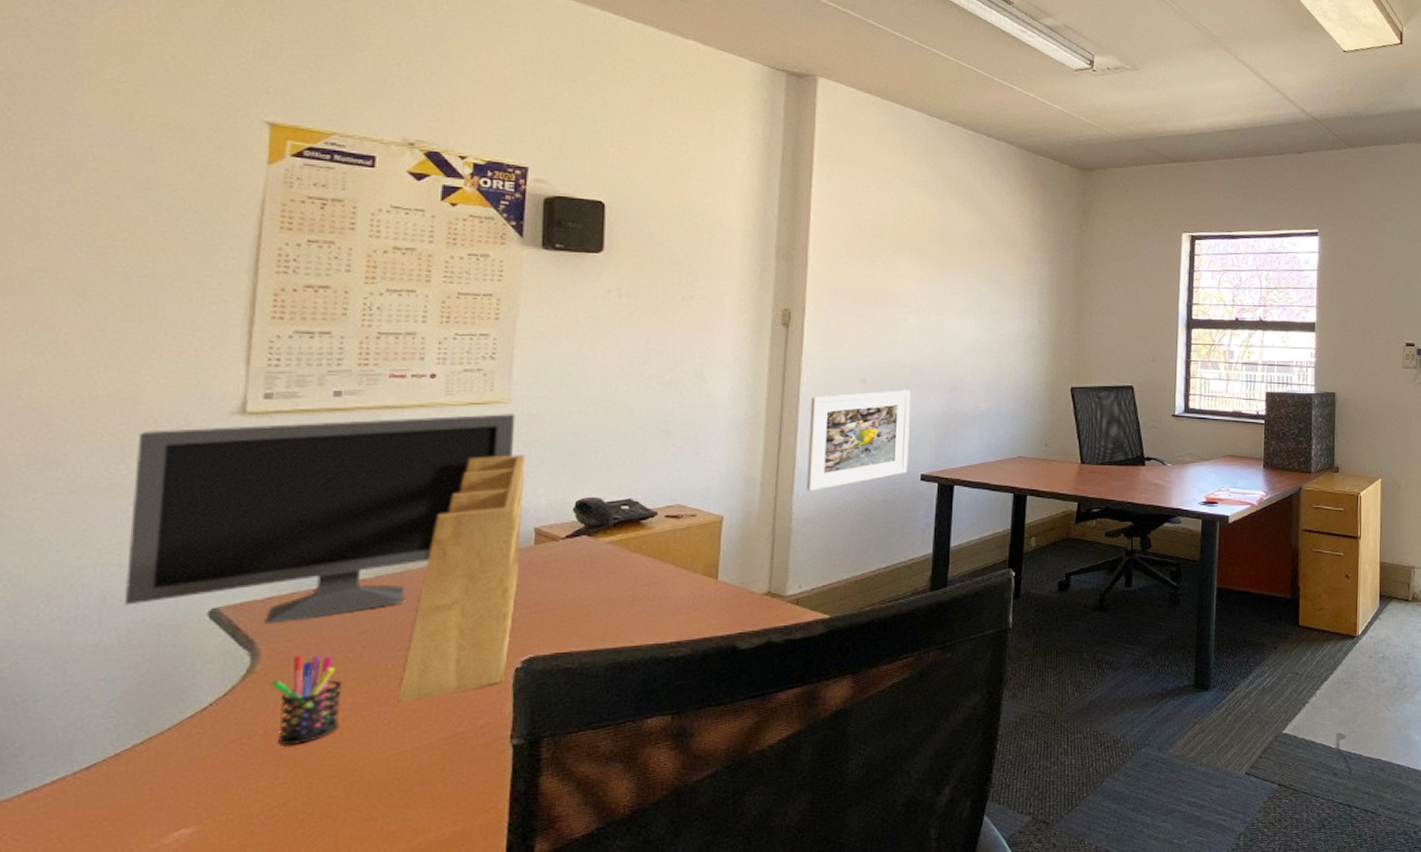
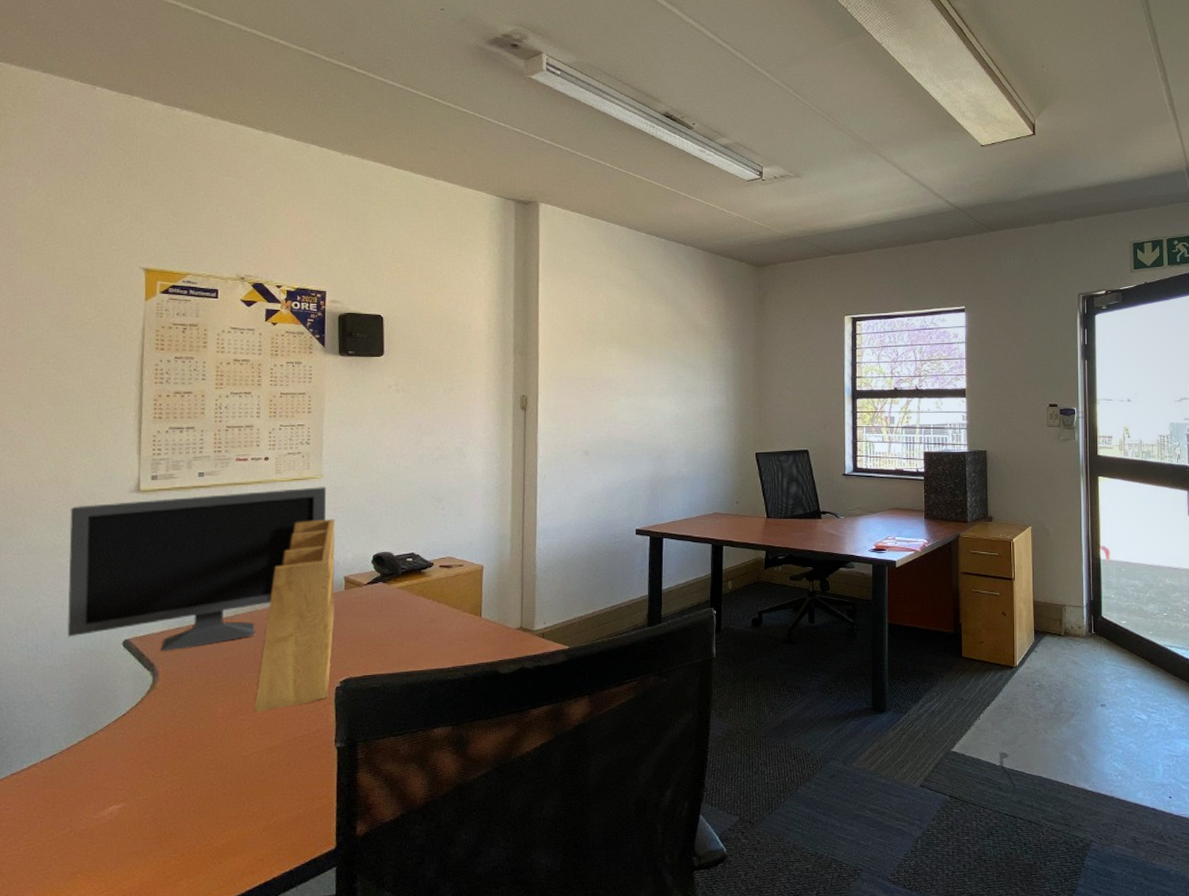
pen holder: present [271,655,343,745] -> none [167,675,216,744]
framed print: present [807,390,911,492] -> none [546,459,625,545]

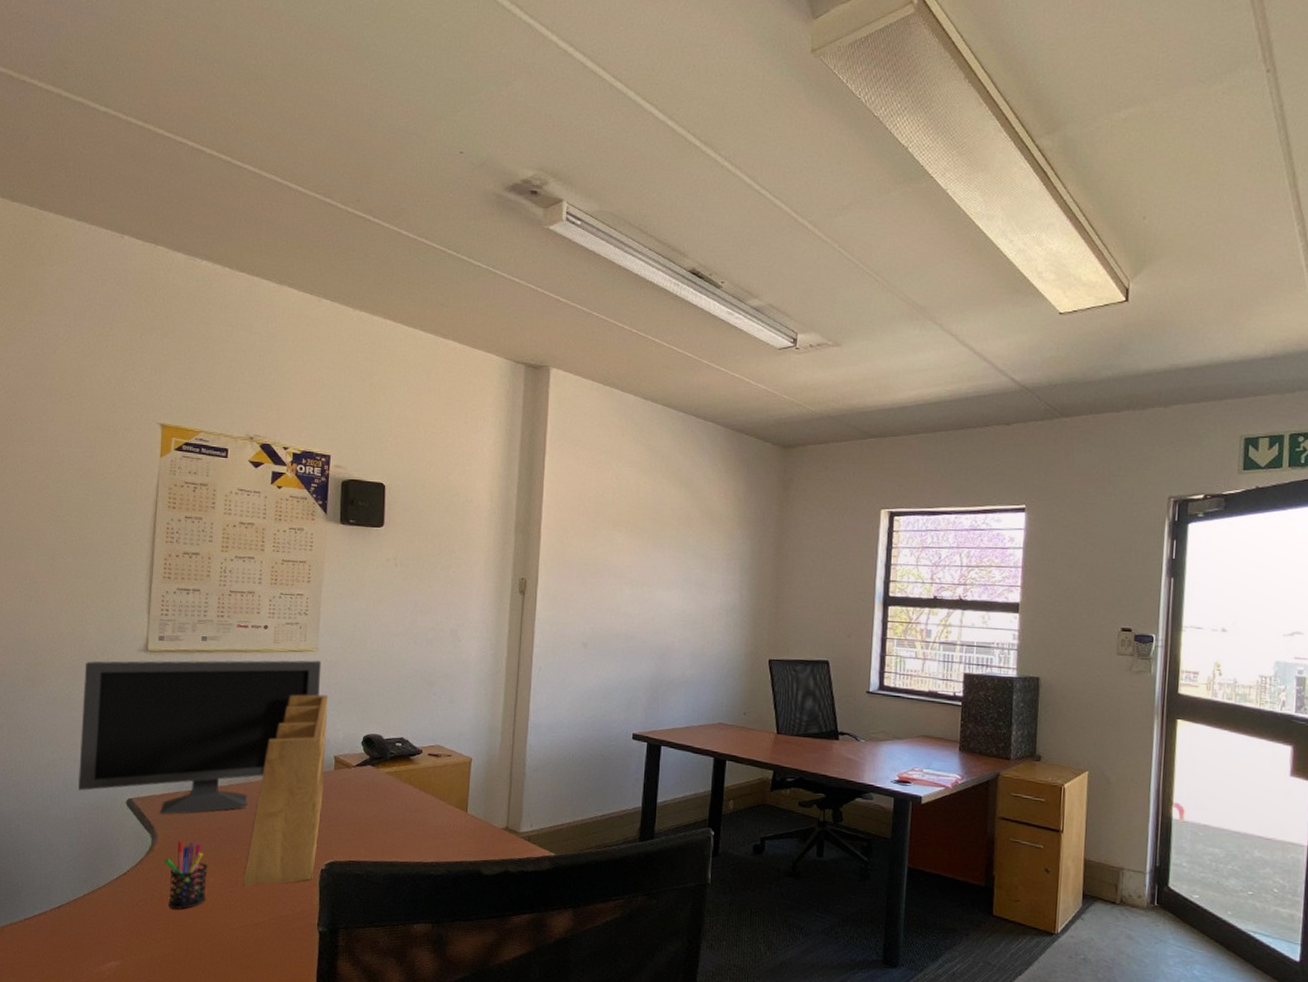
pen holder: none [167,675,216,744] -> present [164,840,208,909]

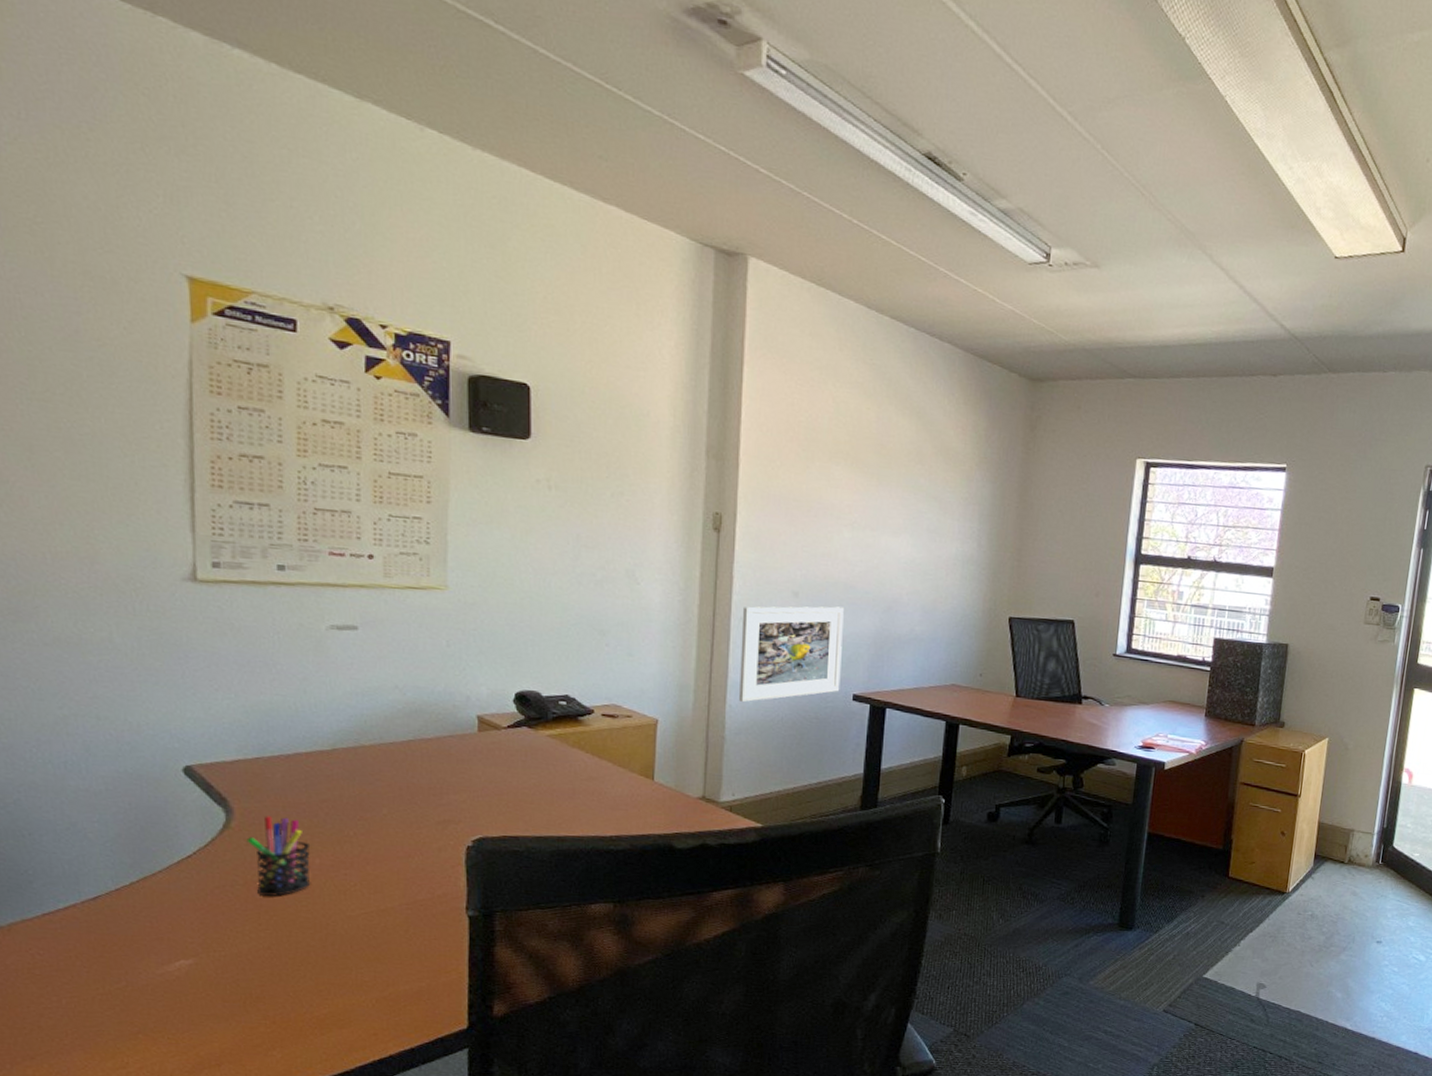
monitor: present [78,660,322,815] -> none [99,590,453,785]
desk organizer: present [243,694,329,887] -> none [361,641,466,868]
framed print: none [538,655,625,742] -> present [739,606,844,703]

